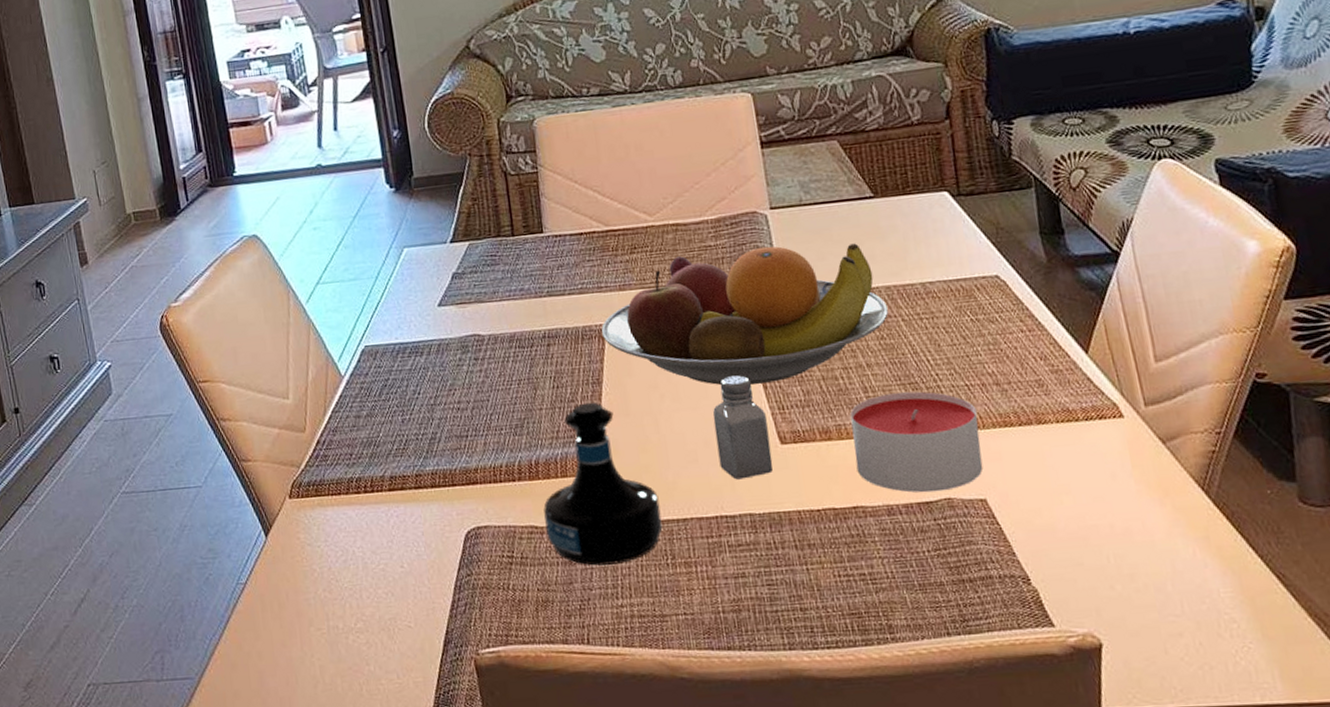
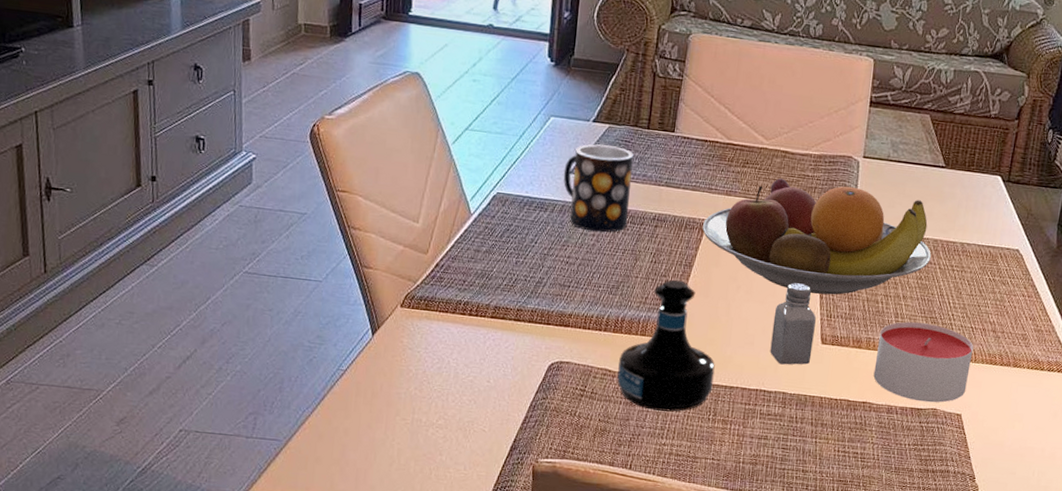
mug: none [431,264,516,367] -> present [563,144,634,233]

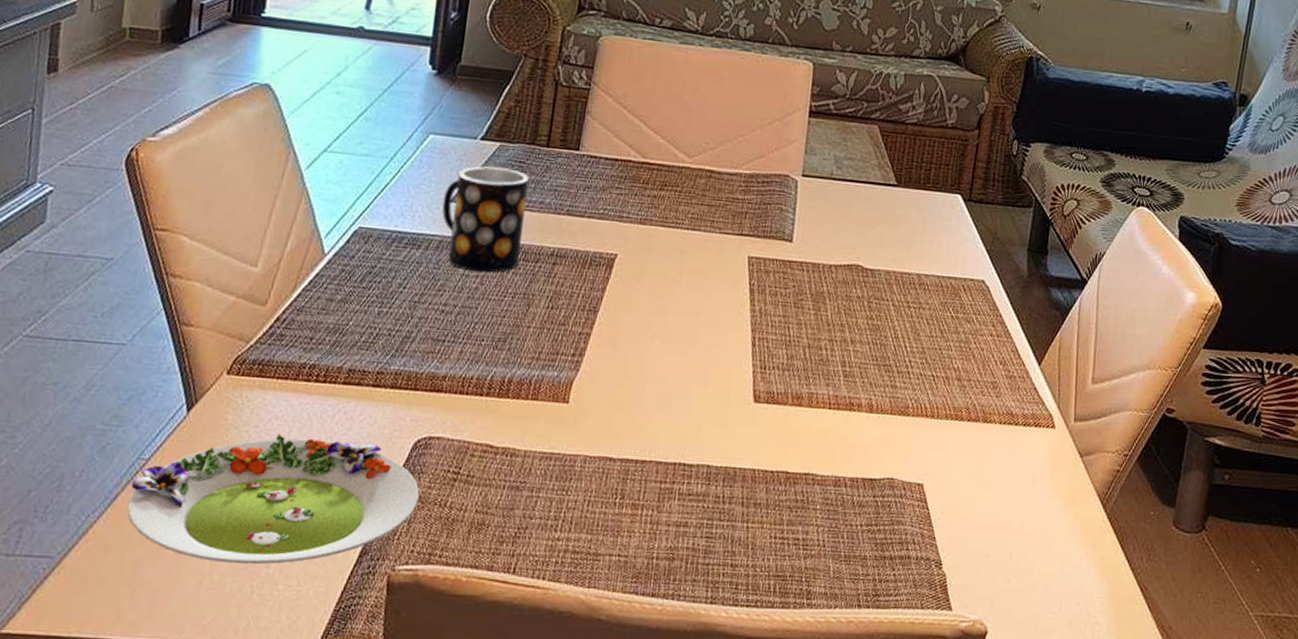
salad plate: none [332,354,555,453] -> present [127,433,420,565]
tequila bottle: present [617,279,715,412] -> none [500,328,624,496]
fruit bowl: present [702,178,931,295] -> none [611,202,883,342]
saltshaker: present [770,283,816,365] -> none [691,328,747,431]
candle: present [873,322,974,403] -> none [817,371,936,471]

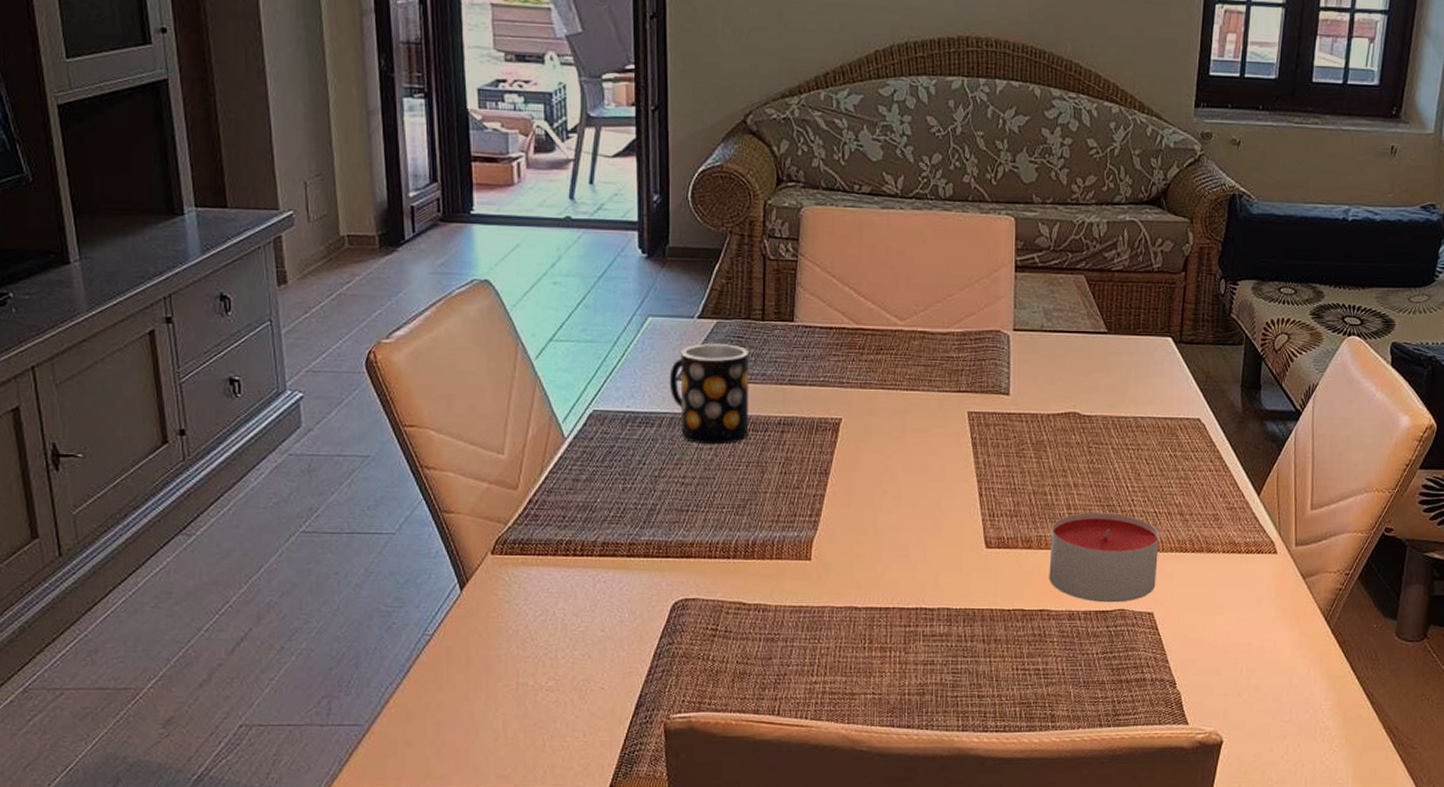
salad plate: present [127,433,420,565] -> none [421,604,683,722]
candle: none [817,371,936,471] -> present [1049,513,1160,603]

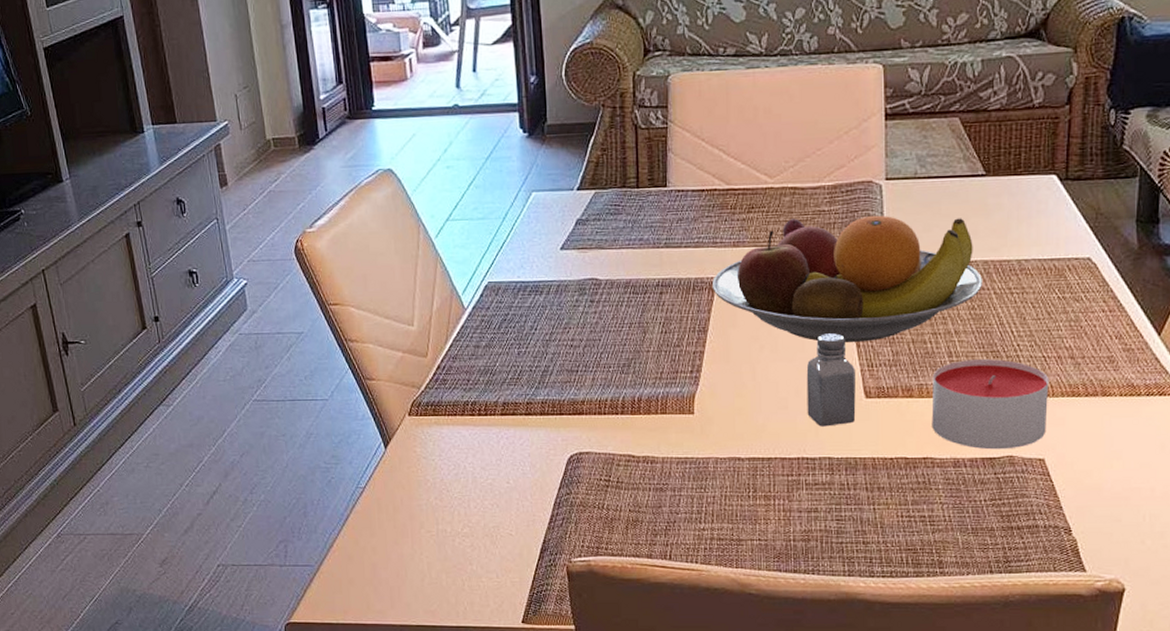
mug: present [669,344,749,445] -> none [554,212,630,309]
fruit bowl: none [837,363,1101,491] -> present [712,215,982,342]
saltshaker: none [927,481,977,576] -> present [806,333,856,427]

